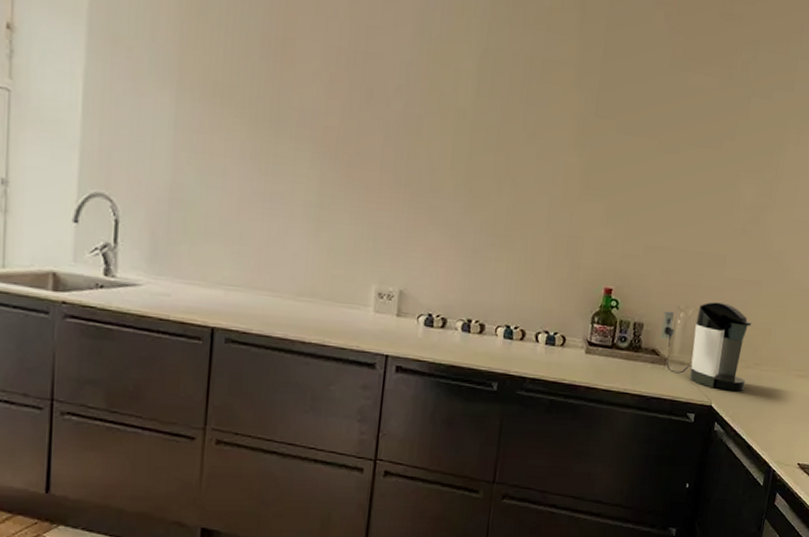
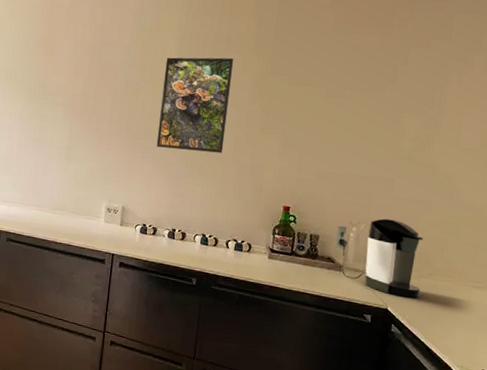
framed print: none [446,82,550,220] -> present [156,57,234,153]

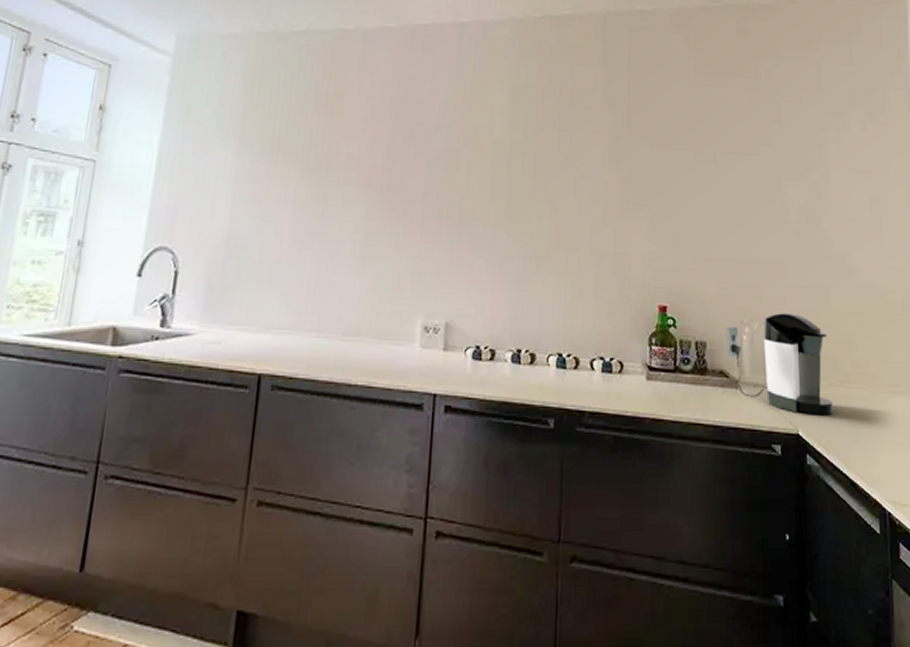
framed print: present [156,57,234,153] -> none [488,116,582,240]

